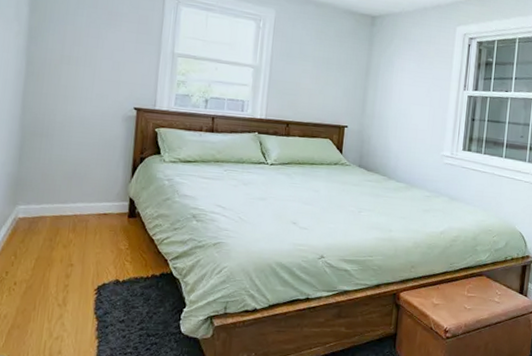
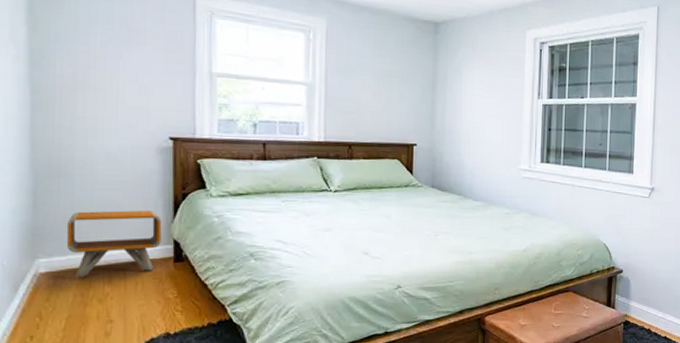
nightstand: none [42,167,121,224] -> present [66,210,162,277]

